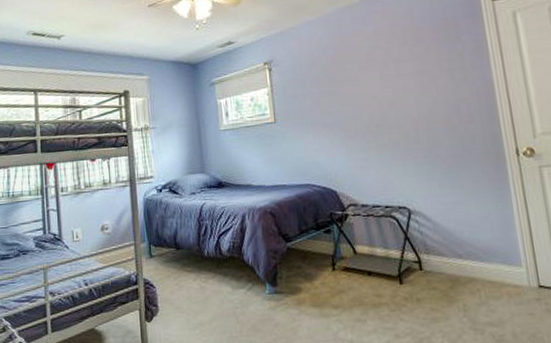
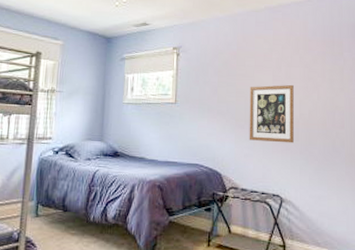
wall art: none [355,82,415,151] -> present [249,84,294,144]

